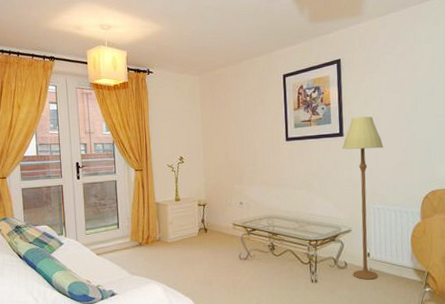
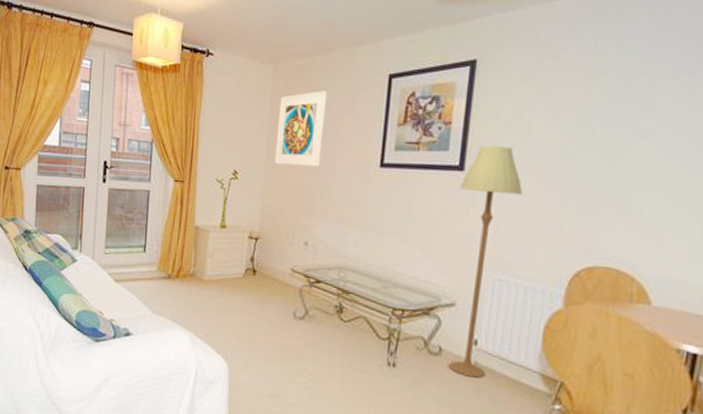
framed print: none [208,91,244,148] -> present [274,91,328,167]

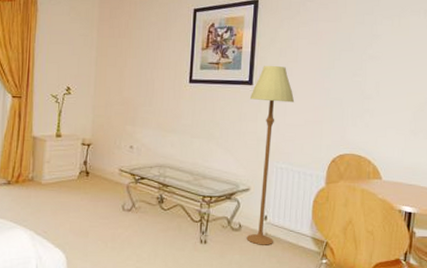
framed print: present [274,91,328,167] -> none [102,20,146,83]

